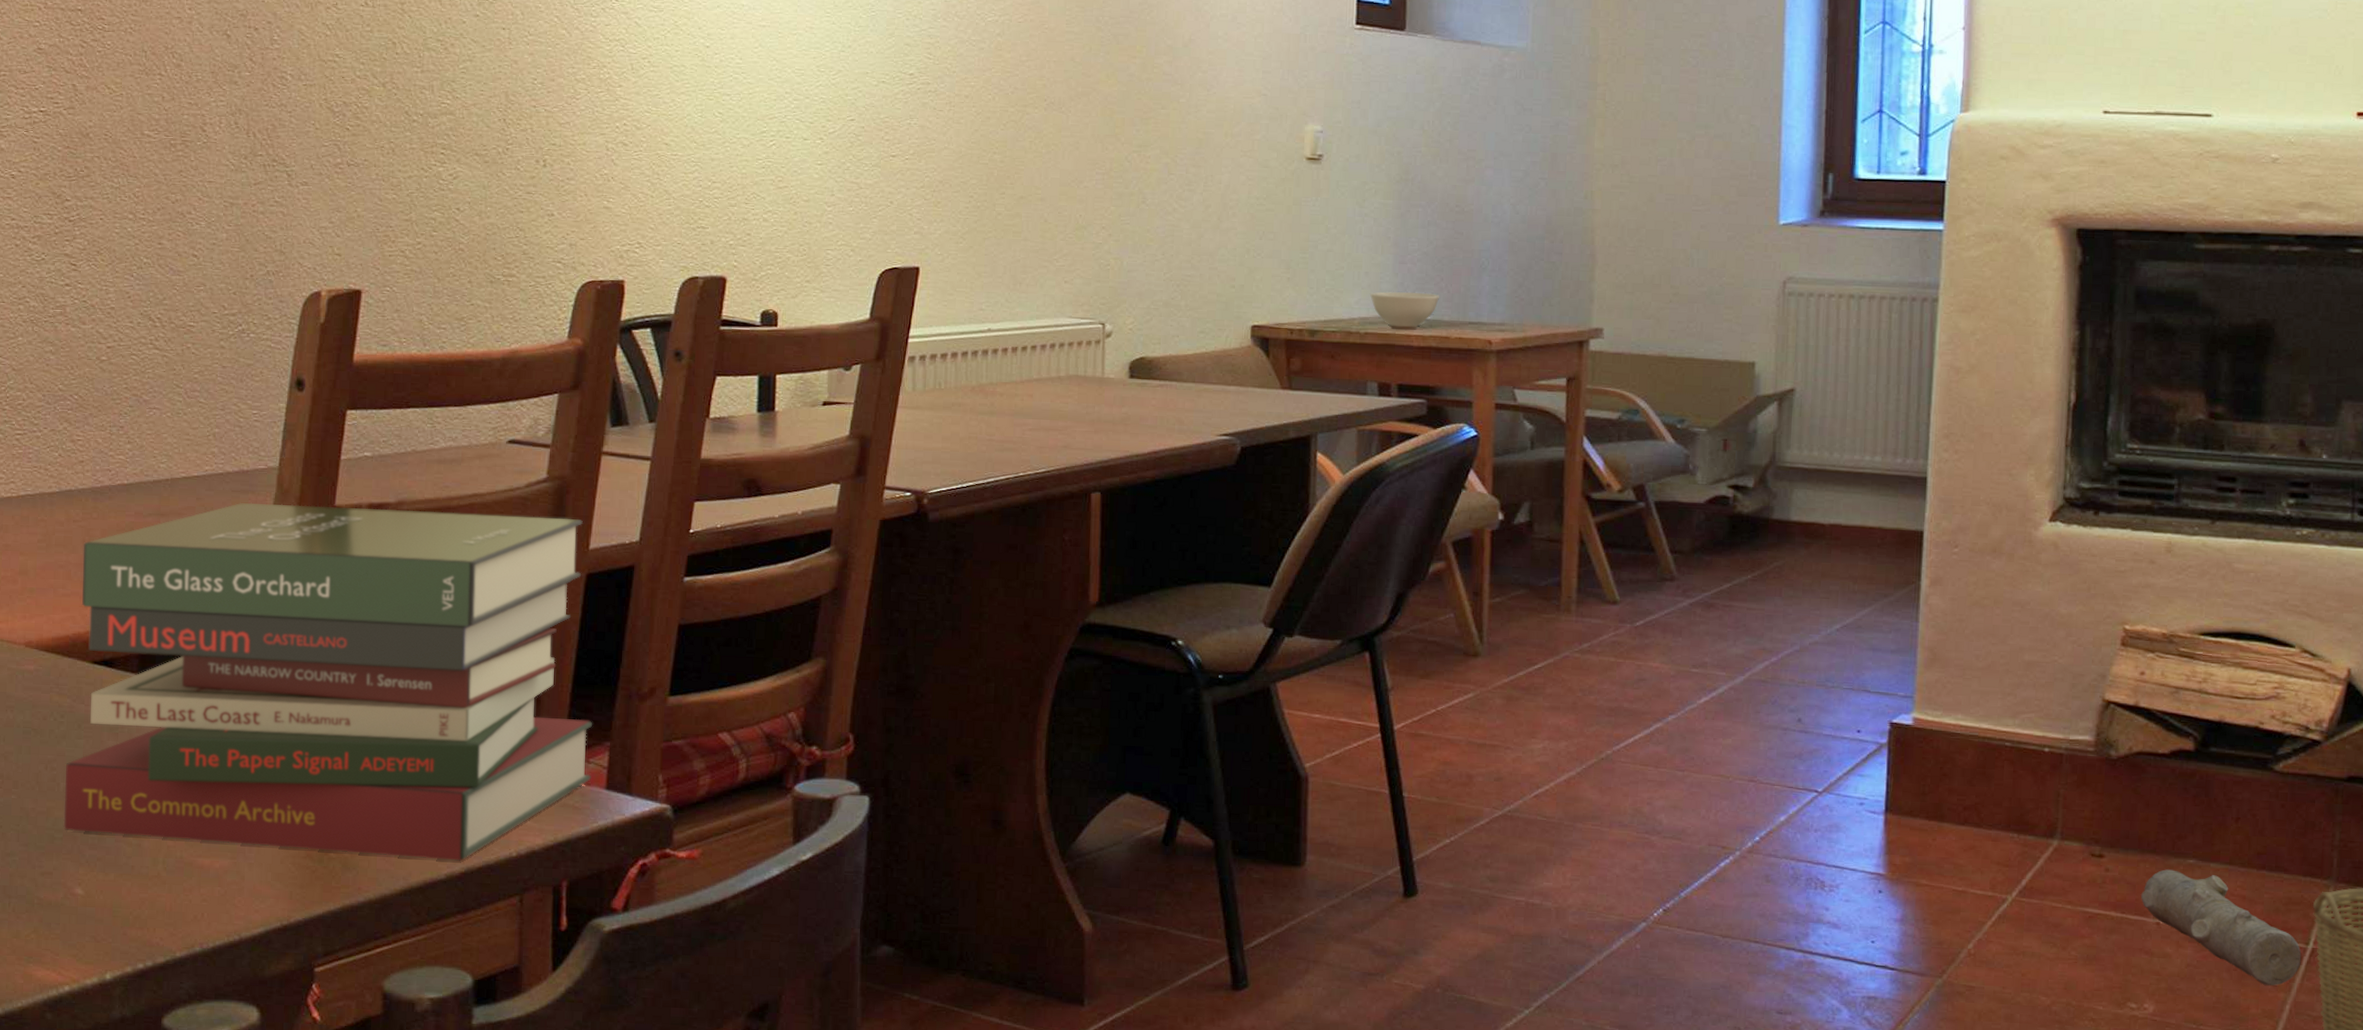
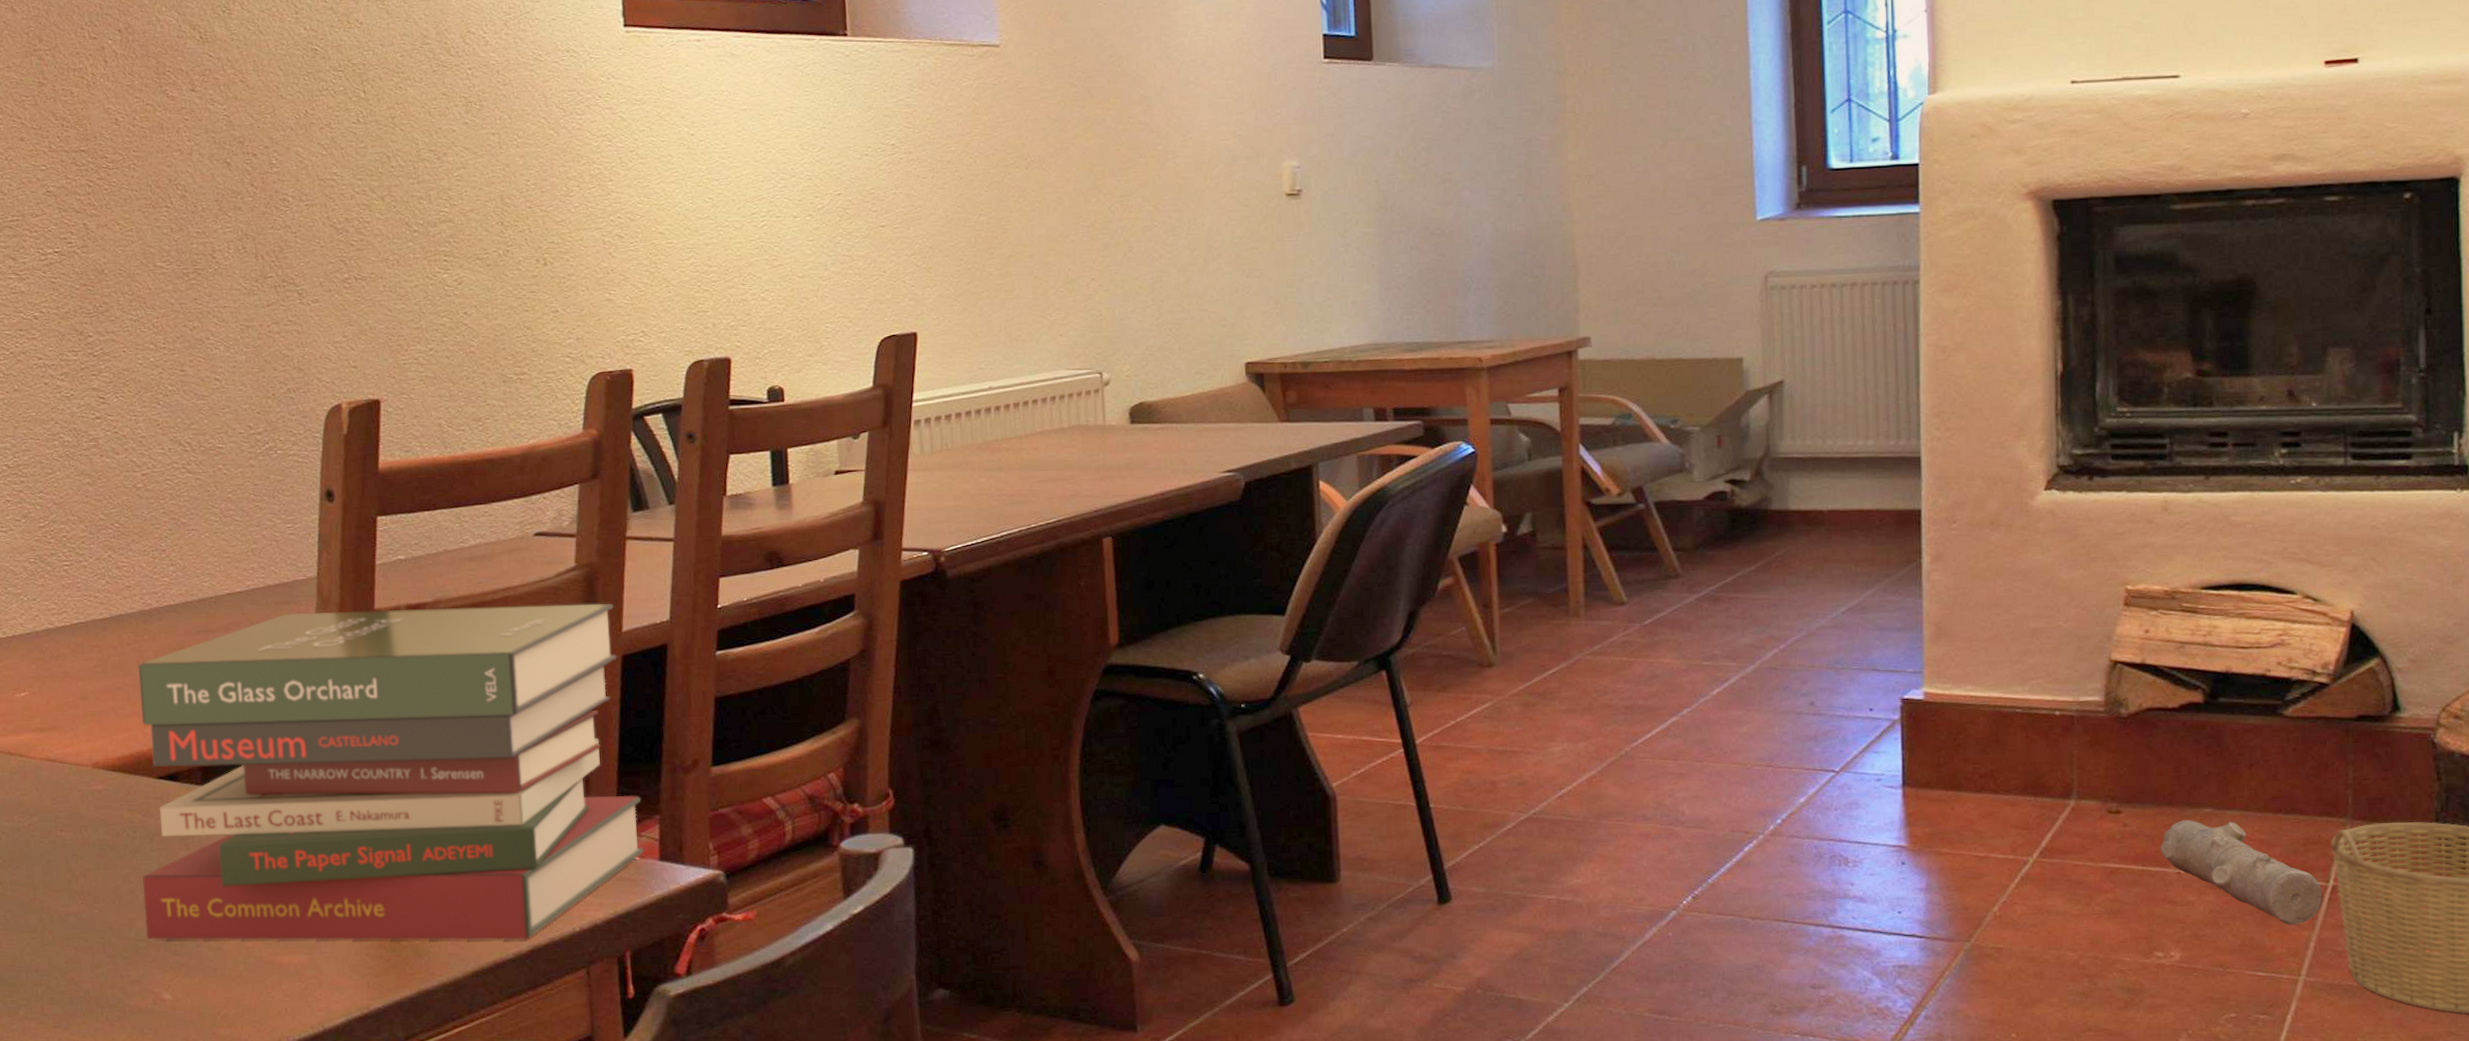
bowl: present [1370,291,1440,331] -> none [1359,317,1428,356]

